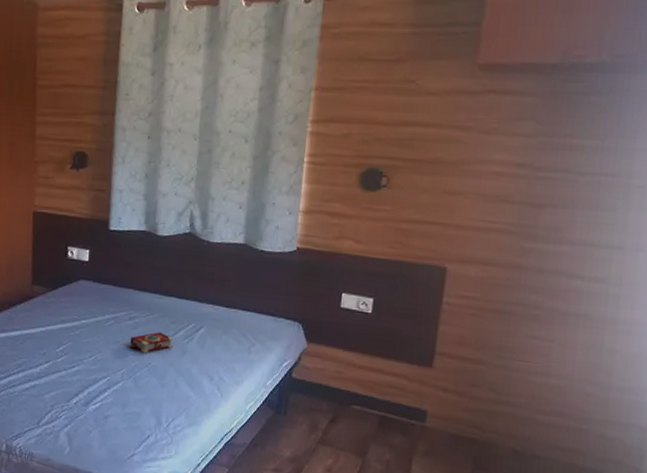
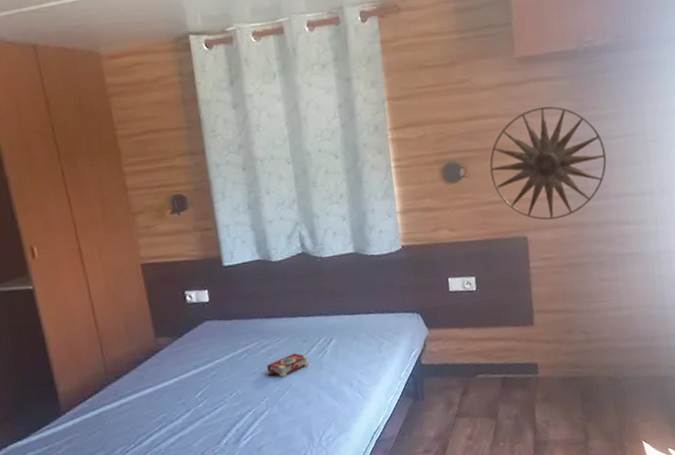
wall art: none [417,124,571,255] -> present [489,106,607,220]

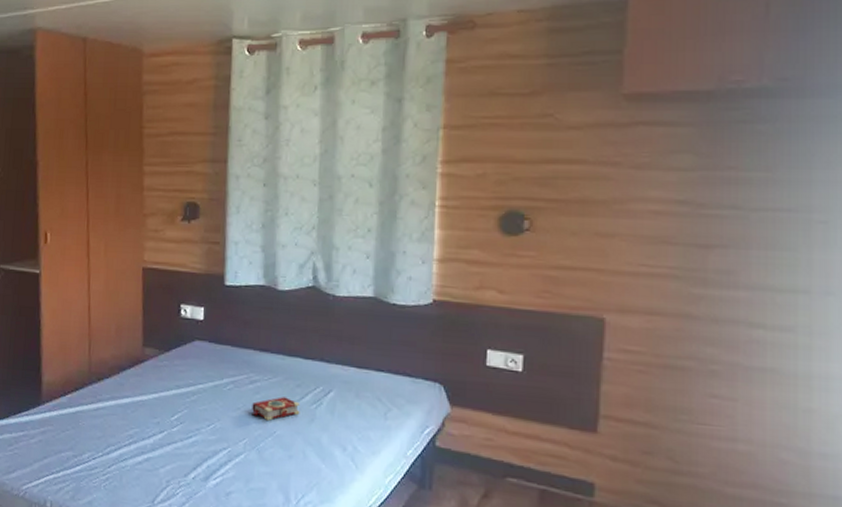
wall art: present [489,106,607,220] -> none [564,158,742,304]

